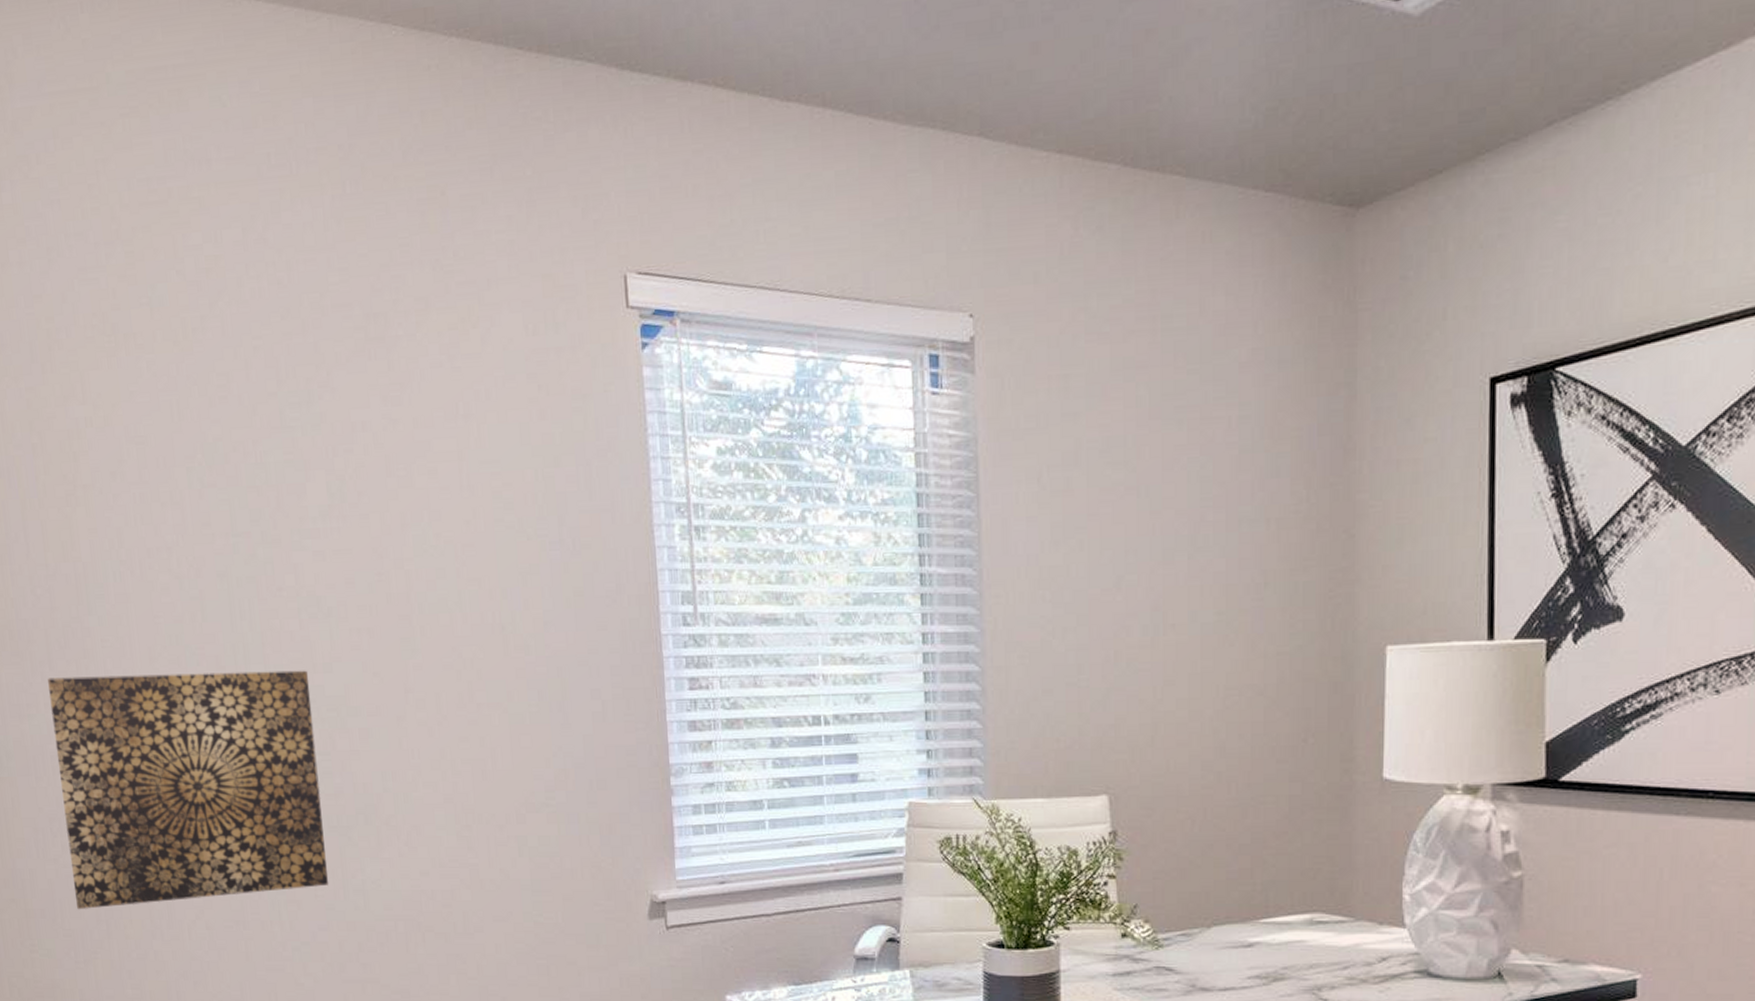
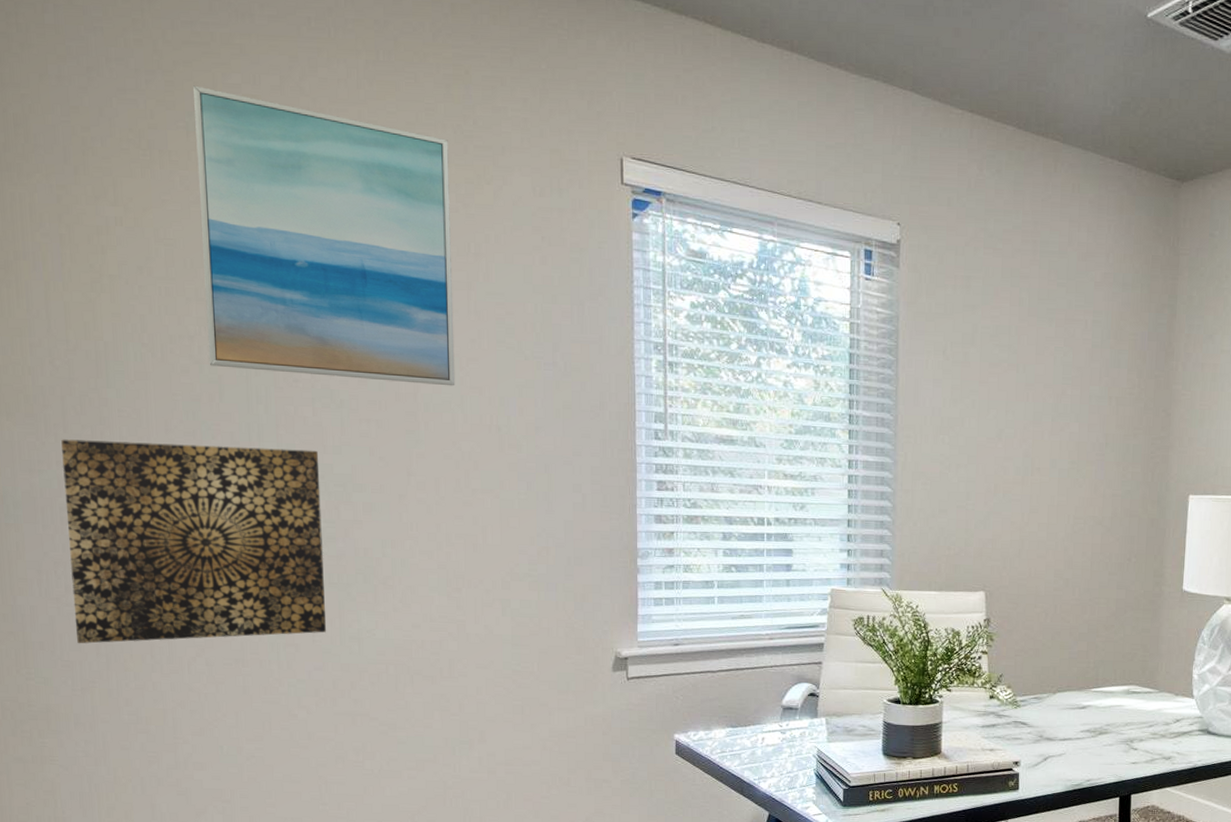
wall art: none [153,253,451,581] -> present [192,85,455,386]

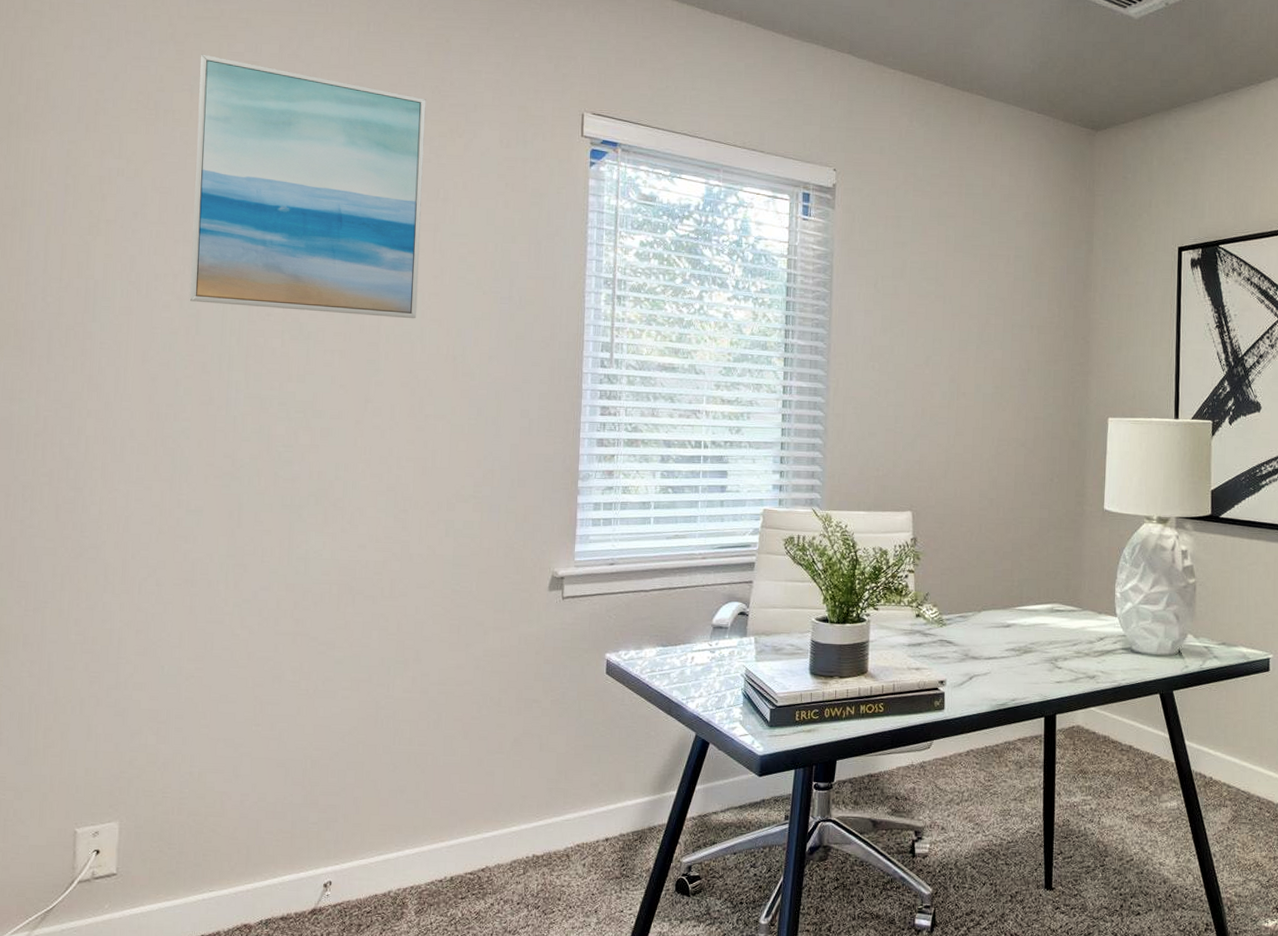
wall art: present [61,439,327,644] -> none [35,369,283,565]

